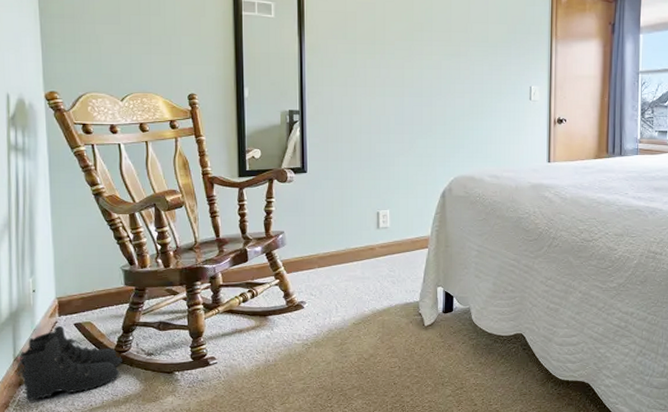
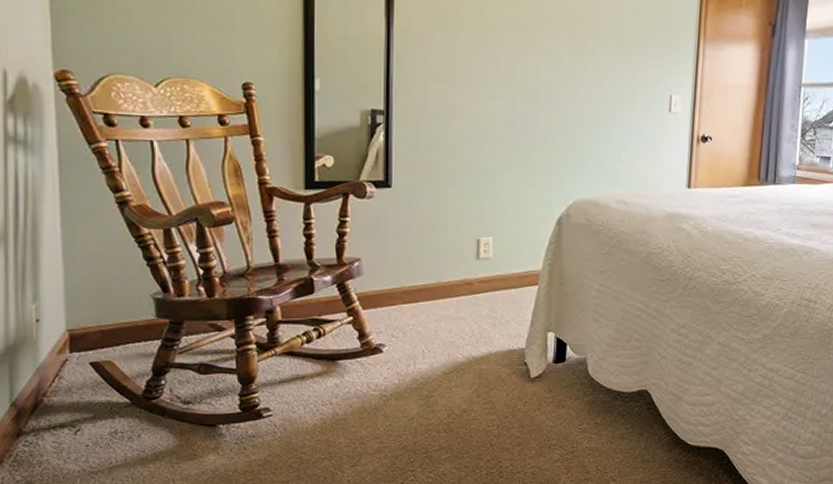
boots: present [16,325,122,400] -> none [14,364,151,455]

